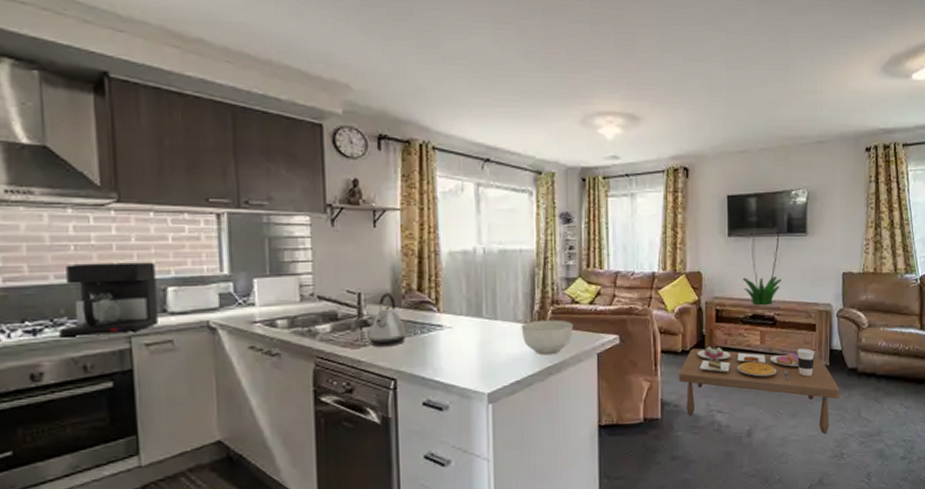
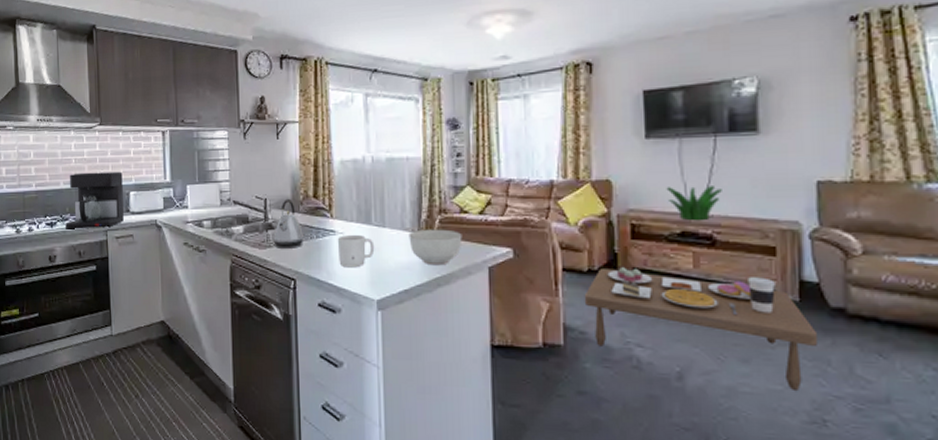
mug: none [444,328,486,363] -> present [337,234,375,268]

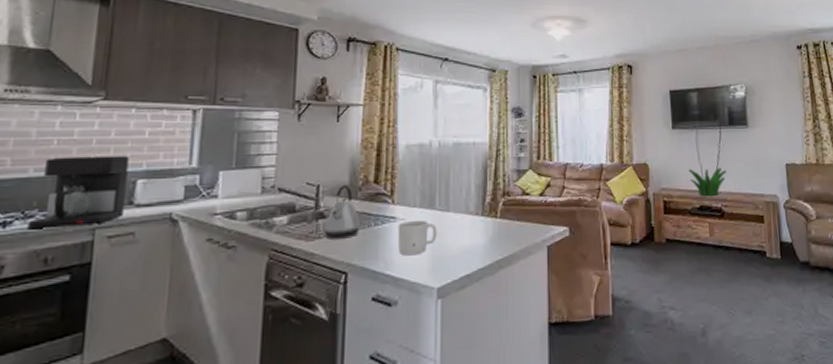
bowl: present [409,229,462,266] -> none [472,211,524,248]
coffee table: present [584,266,819,392] -> none [628,238,795,334]

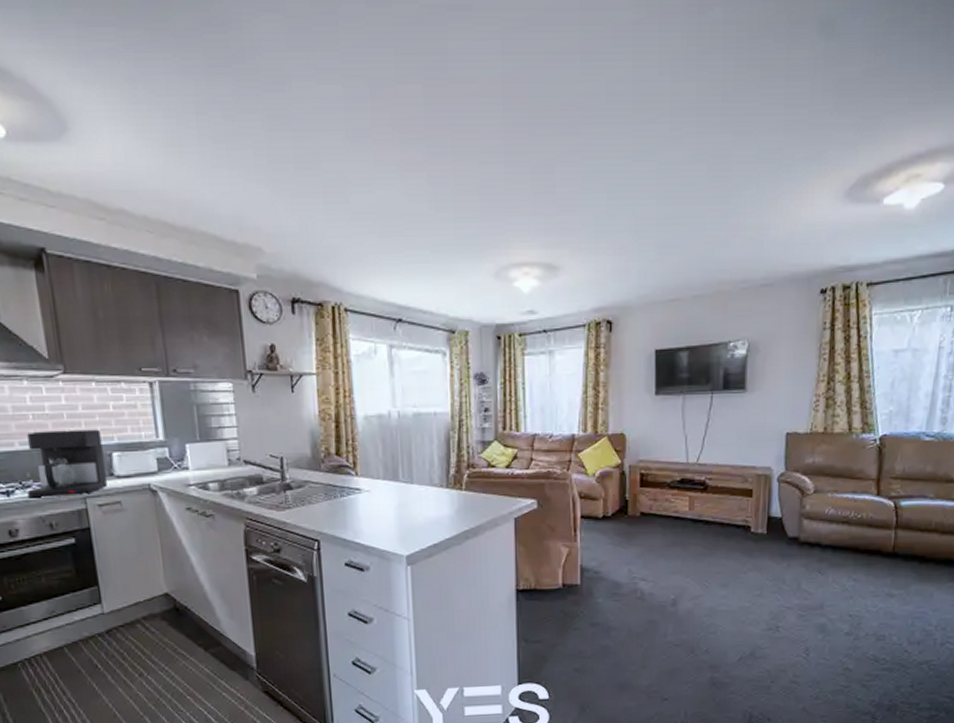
kettle: present [324,184,361,239] -> none [292,456,328,509]
mug: present [397,219,438,256] -> none [363,491,403,526]
plant: present [688,168,727,197] -> none [671,438,715,469]

